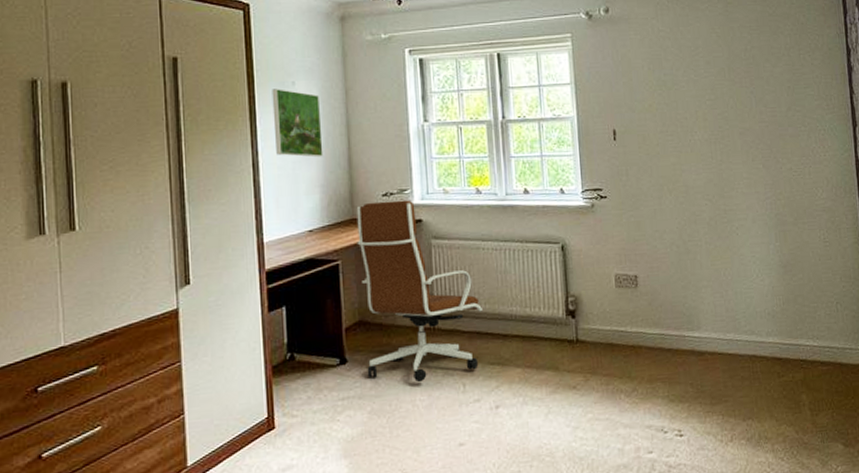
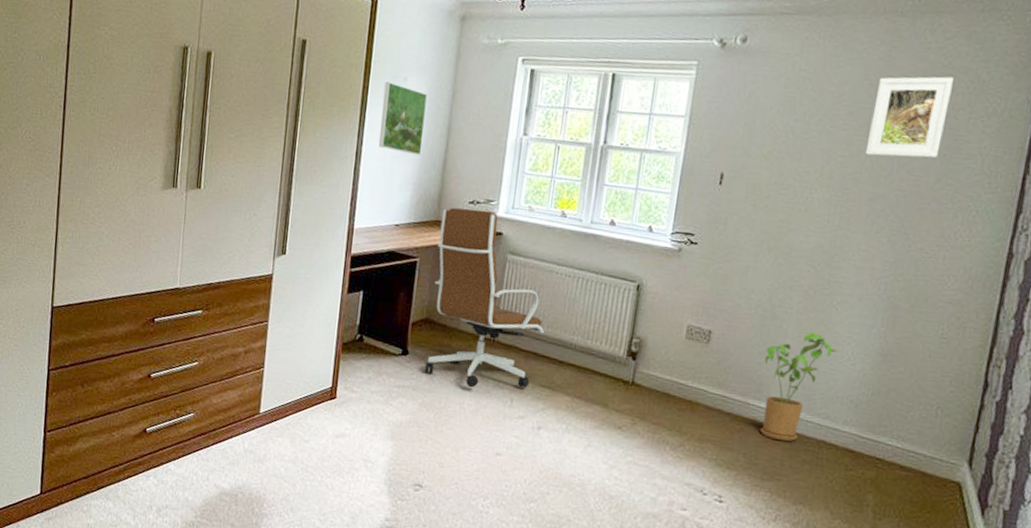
house plant: none [687,258,748,365] -> present [759,331,839,442]
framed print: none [724,23,784,96] -> present [865,76,954,158]

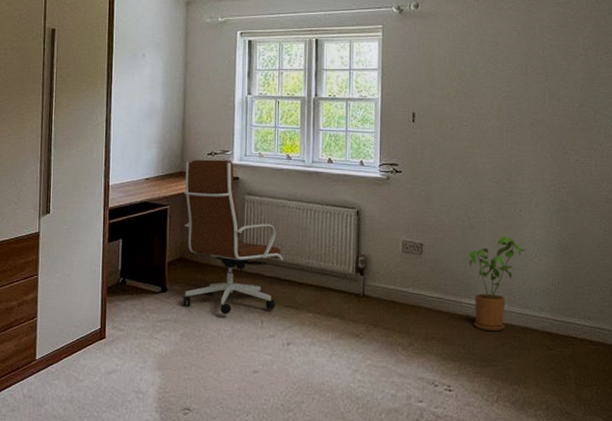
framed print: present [379,82,427,156] -> none [125,59,164,118]
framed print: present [865,76,954,158] -> none [522,24,580,89]

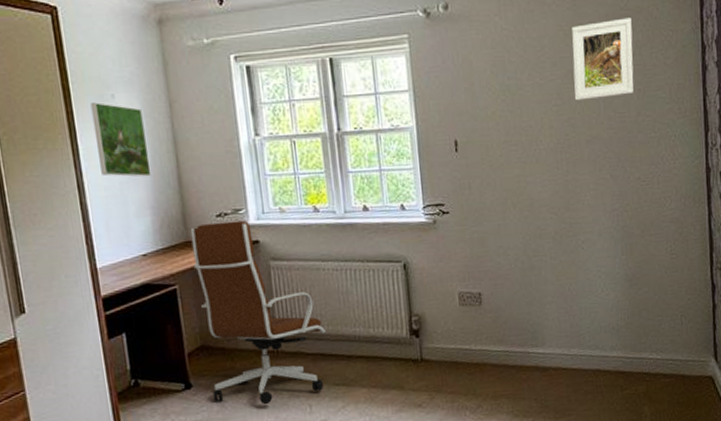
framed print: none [125,59,164,118] -> present [90,102,151,177]
house plant: present [469,236,527,332] -> none [532,273,593,380]
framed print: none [522,24,580,89] -> present [572,17,634,101]

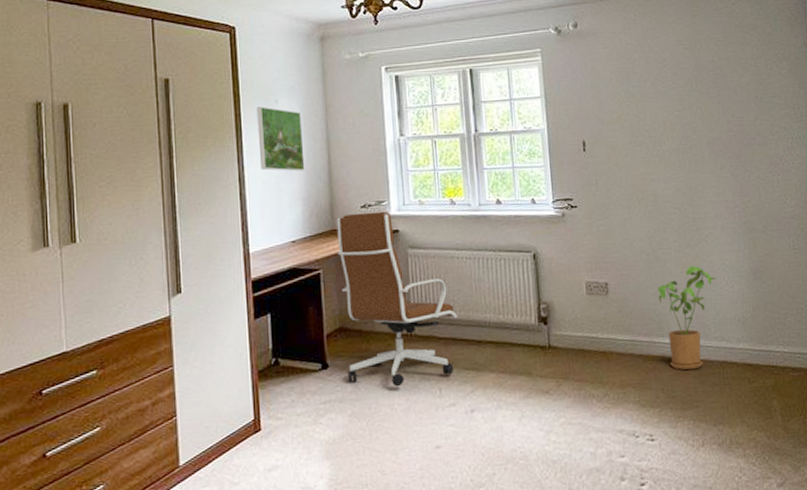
house plant: none [532,273,593,380] -> present [657,265,718,370]
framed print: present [572,17,634,101] -> none [691,34,751,106]

